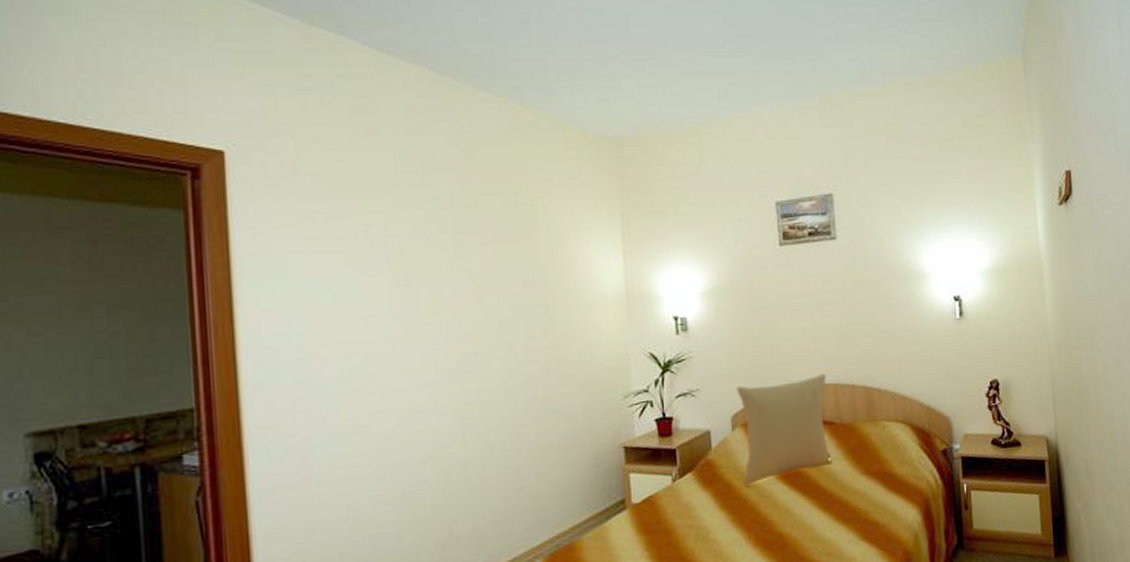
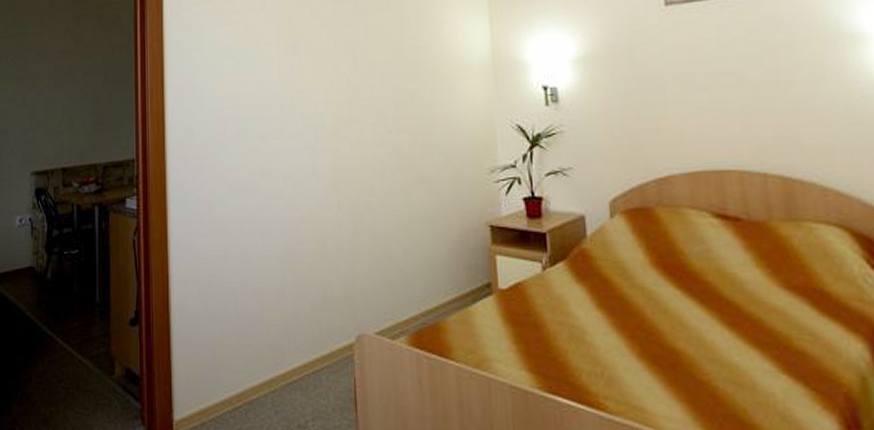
pillow: present [736,373,833,487] -> none [615,156,739,285]

